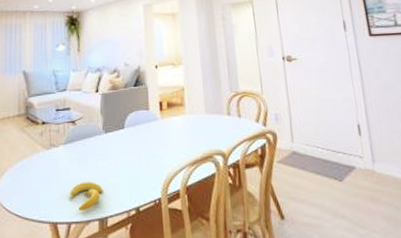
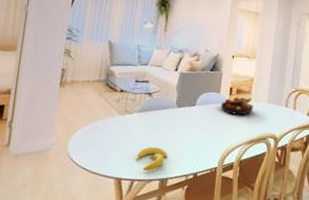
fruit bowl: none [152,110,191,133] -> present [220,97,254,115]

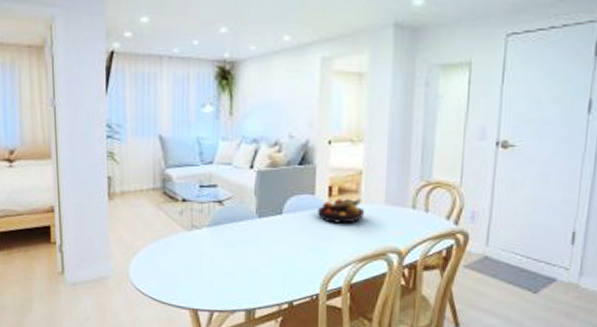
banana: present [136,147,168,171] -> none [213,270,252,300]

